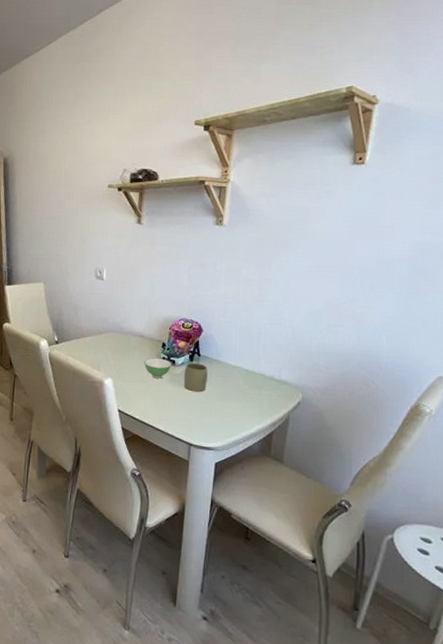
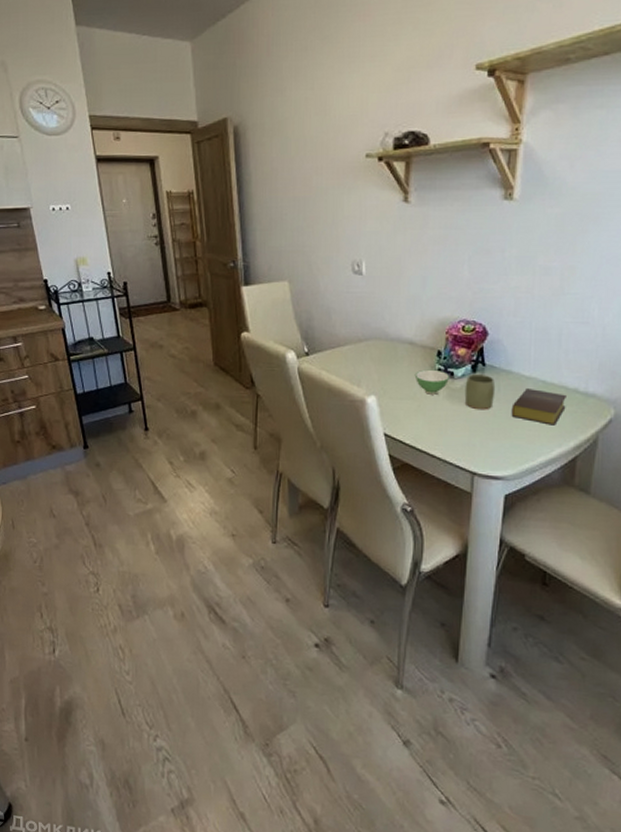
bible: none [221,374,264,406] -> present [511,387,566,426]

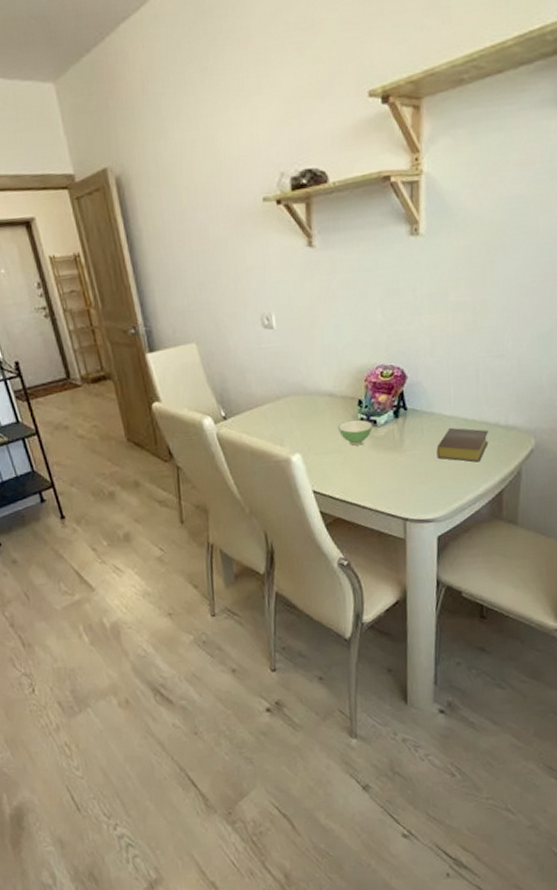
mug: present [464,374,496,409] -> none [388,419,420,455]

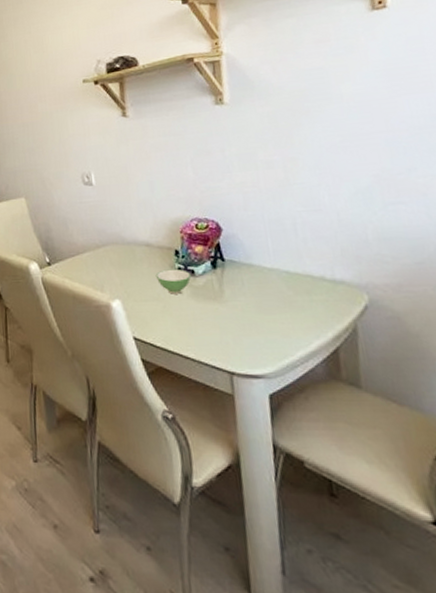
bible: present [436,427,489,462] -> none [259,279,316,317]

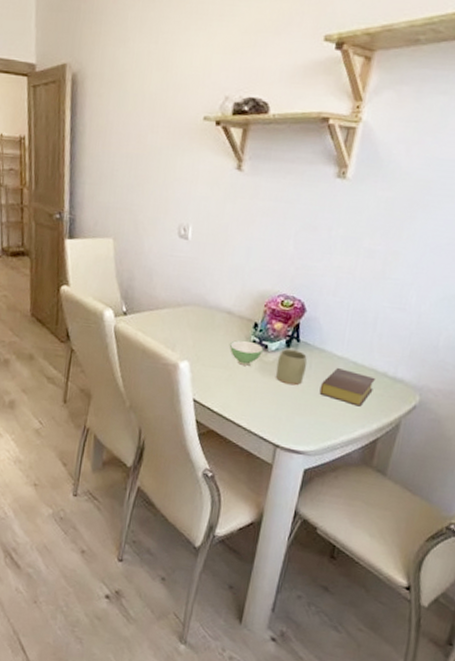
mug: none [207,270,240,305] -> present [276,349,308,385]
bible: none [259,279,316,317] -> present [319,367,375,407]

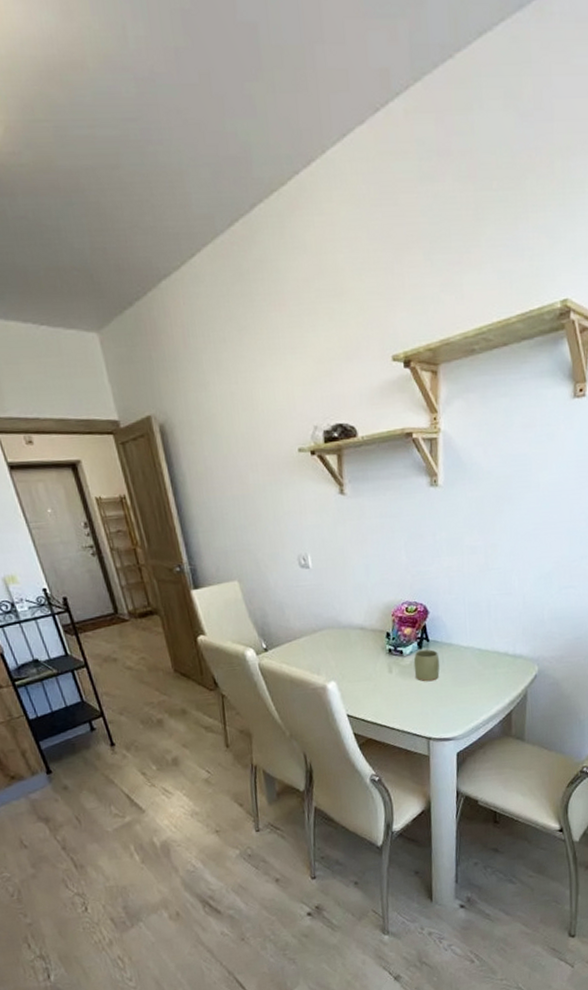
bowl: present [229,340,264,366] -> none [368,650,400,674]
bible: present [319,367,375,407] -> none [455,656,499,687]

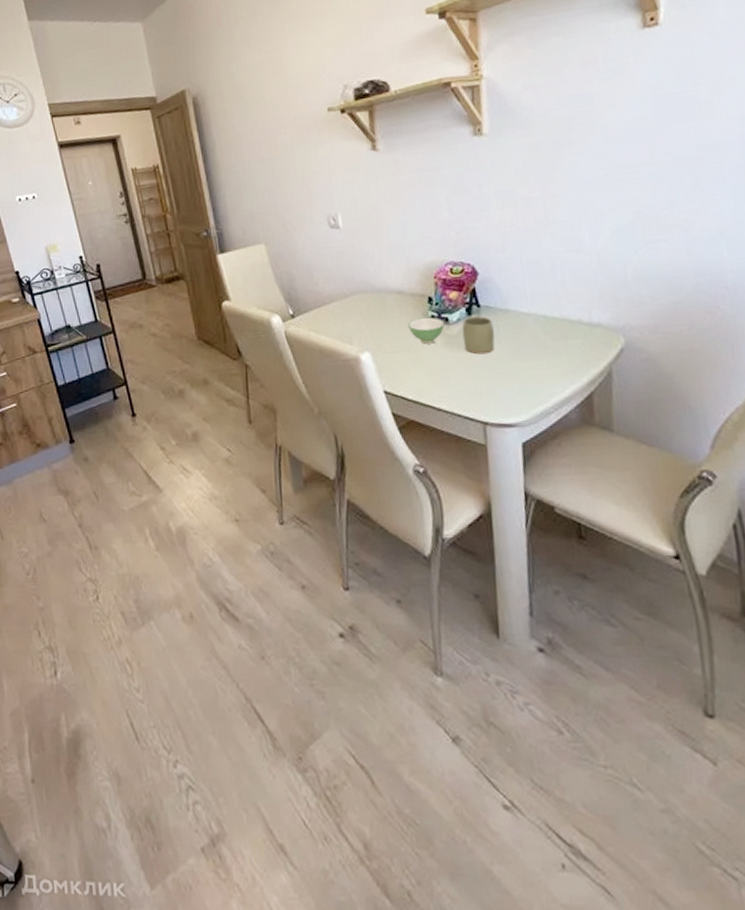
bowl: none [368,650,400,674] -> present [407,317,445,344]

